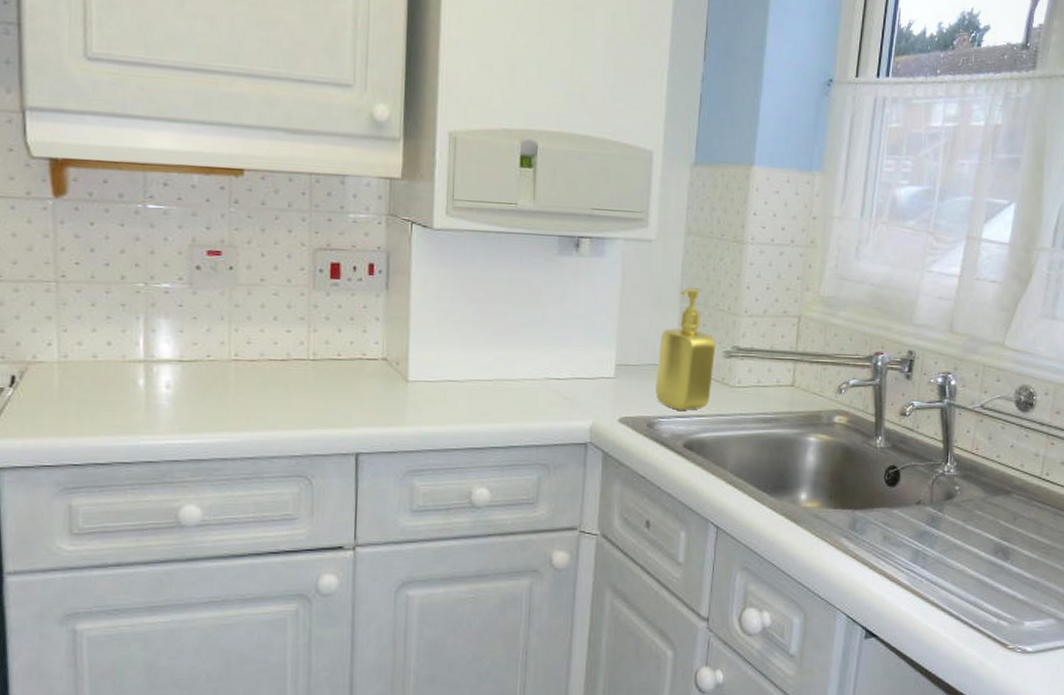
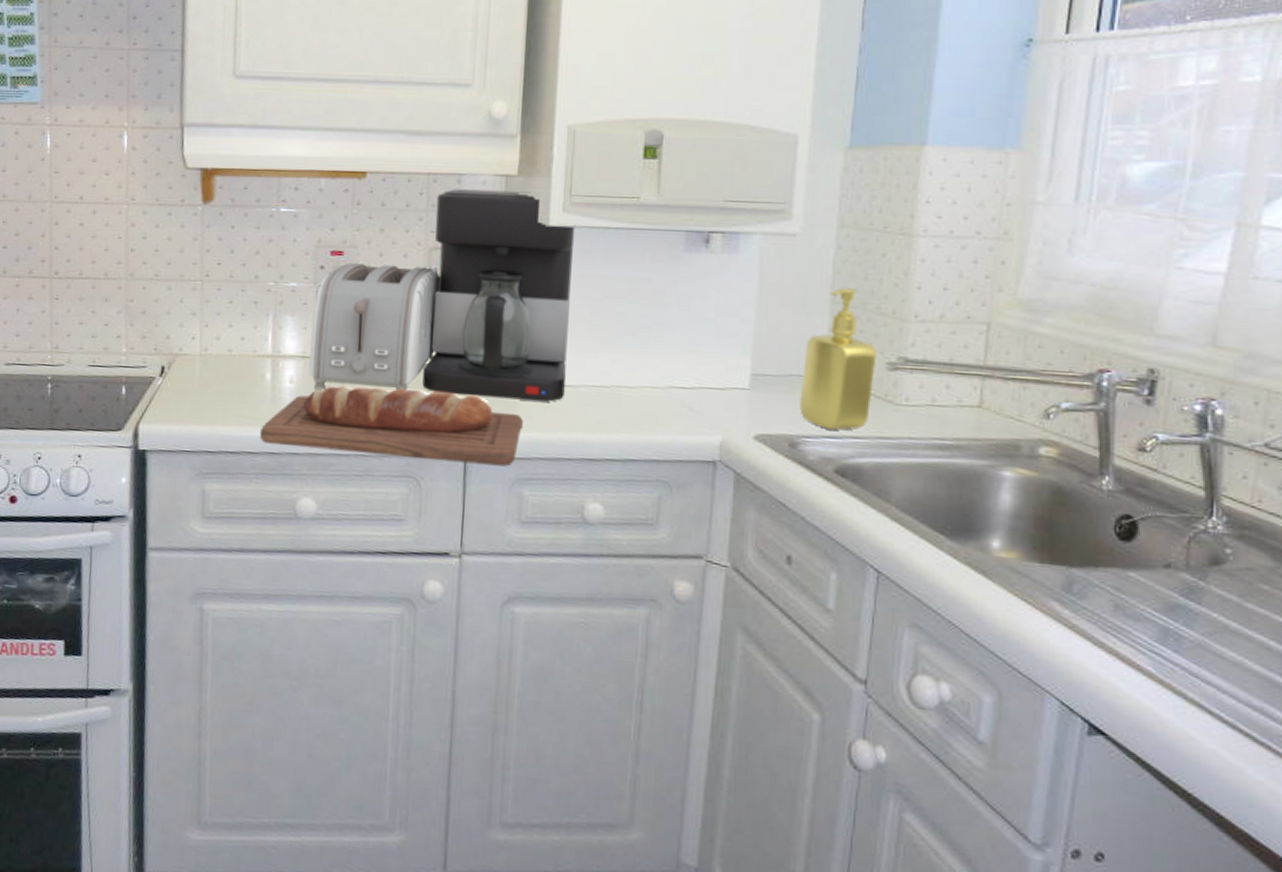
bread loaf: none [133,389,412,460] -> present [259,386,523,467]
toaster: none [187,262,326,395] -> present [309,262,440,391]
coffee maker: none [311,190,459,397] -> present [422,189,576,402]

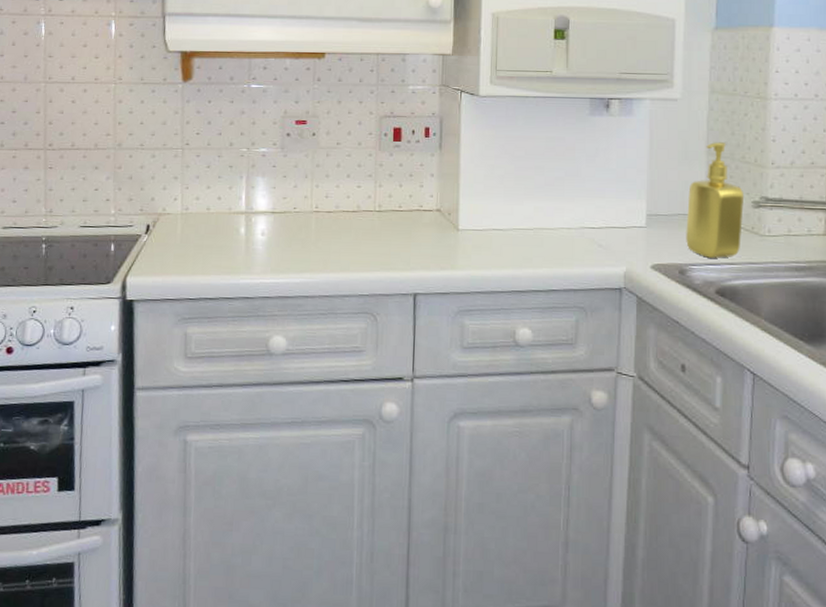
bread loaf: present [259,386,523,467] -> none [235,237,462,301]
toaster: present [309,262,440,391] -> none [278,129,390,241]
coffee maker: present [422,189,576,402] -> none [376,66,501,244]

